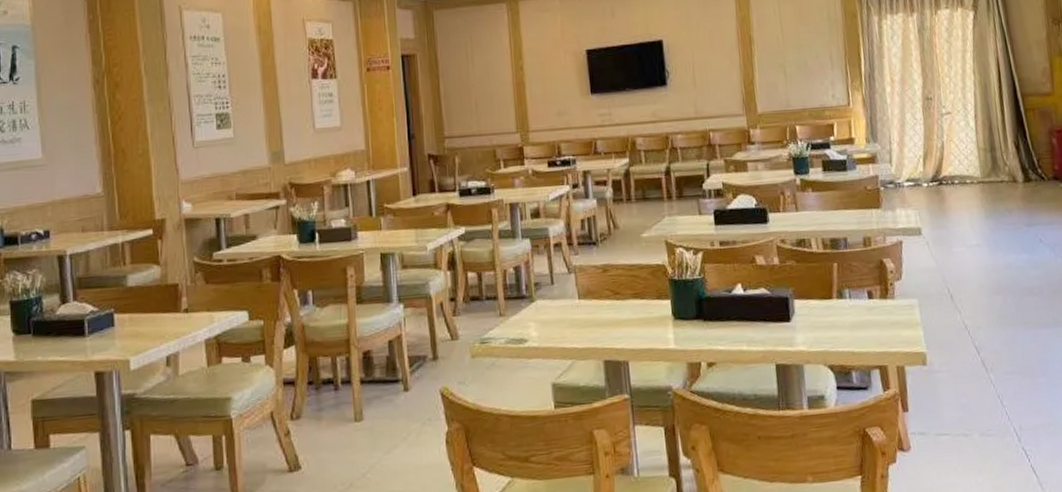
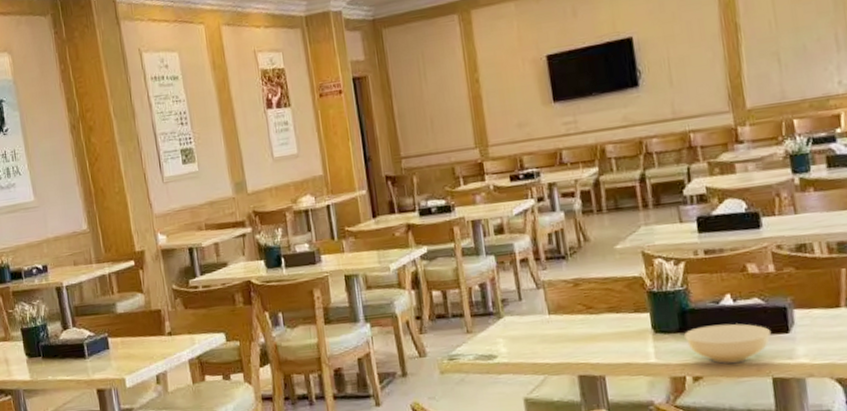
bowl: none [700,312,776,350] -> present [683,323,772,364]

